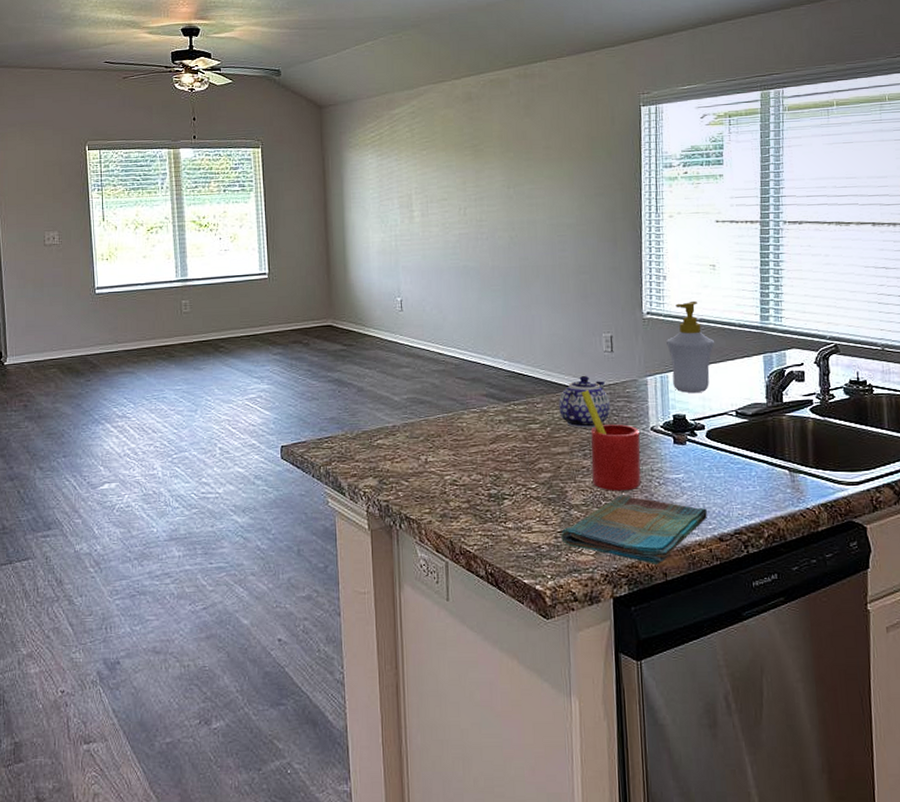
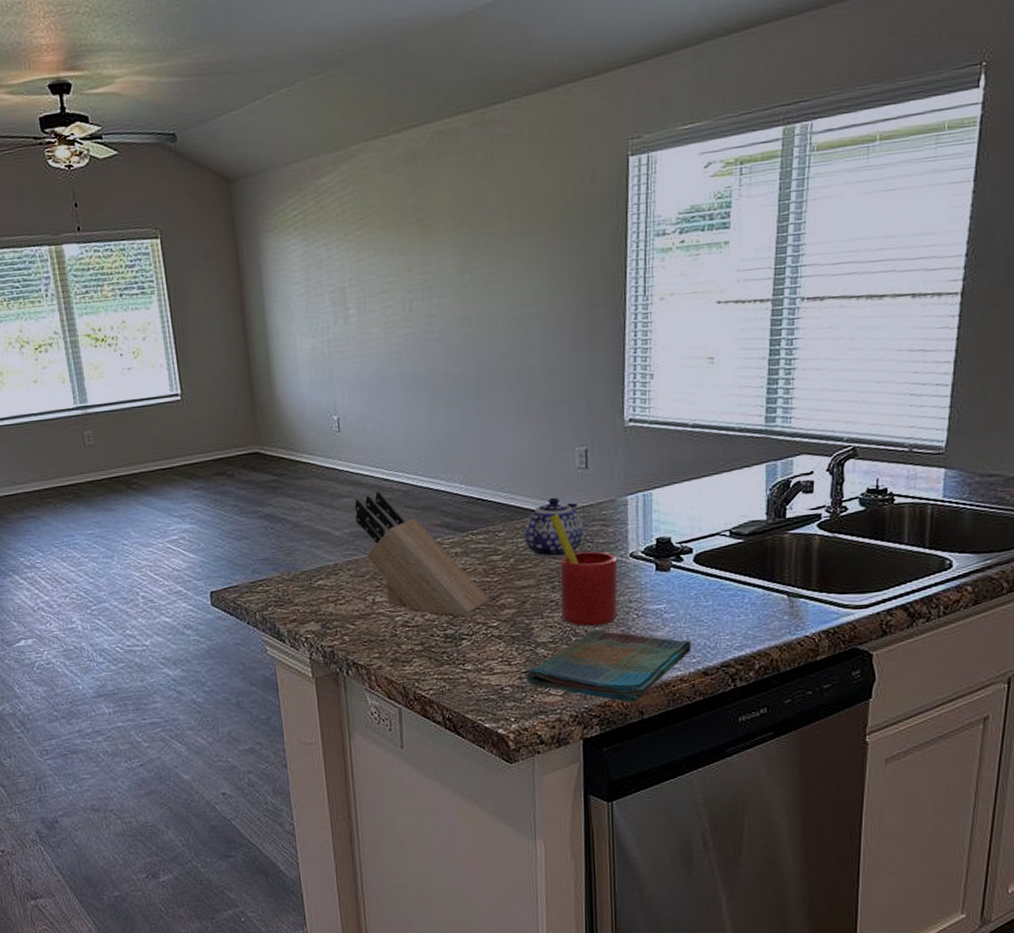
knife block: none [412,363,529,478] -> present [354,491,490,616]
soap bottle: present [666,300,715,393] -> none [651,402,709,512]

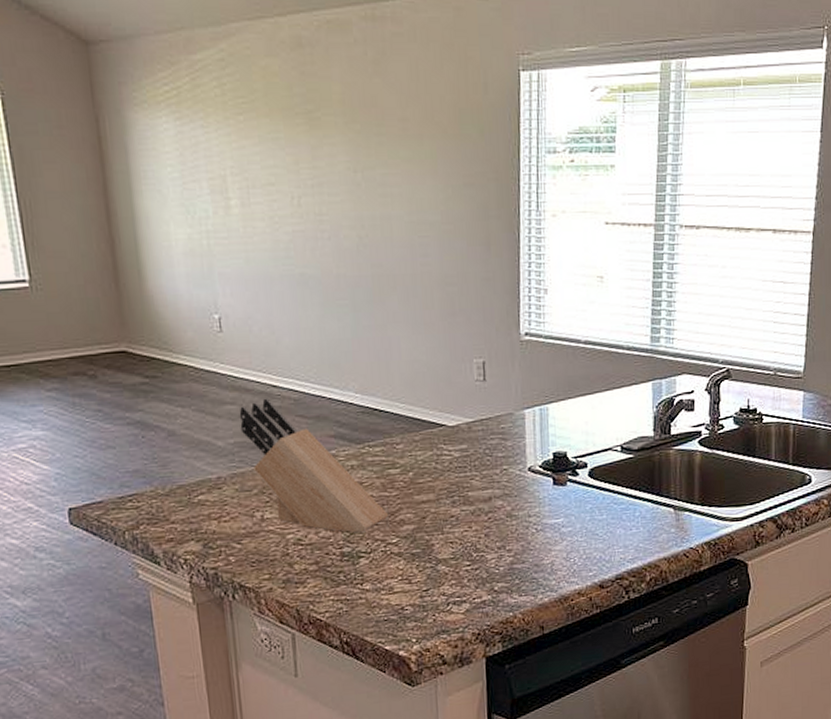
teapot: present [524,497,583,559] -> none [422,409,482,473]
dish towel: present [526,629,691,704] -> none [427,545,588,619]
straw: present [550,514,618,626] -> none [448,426,517,542]

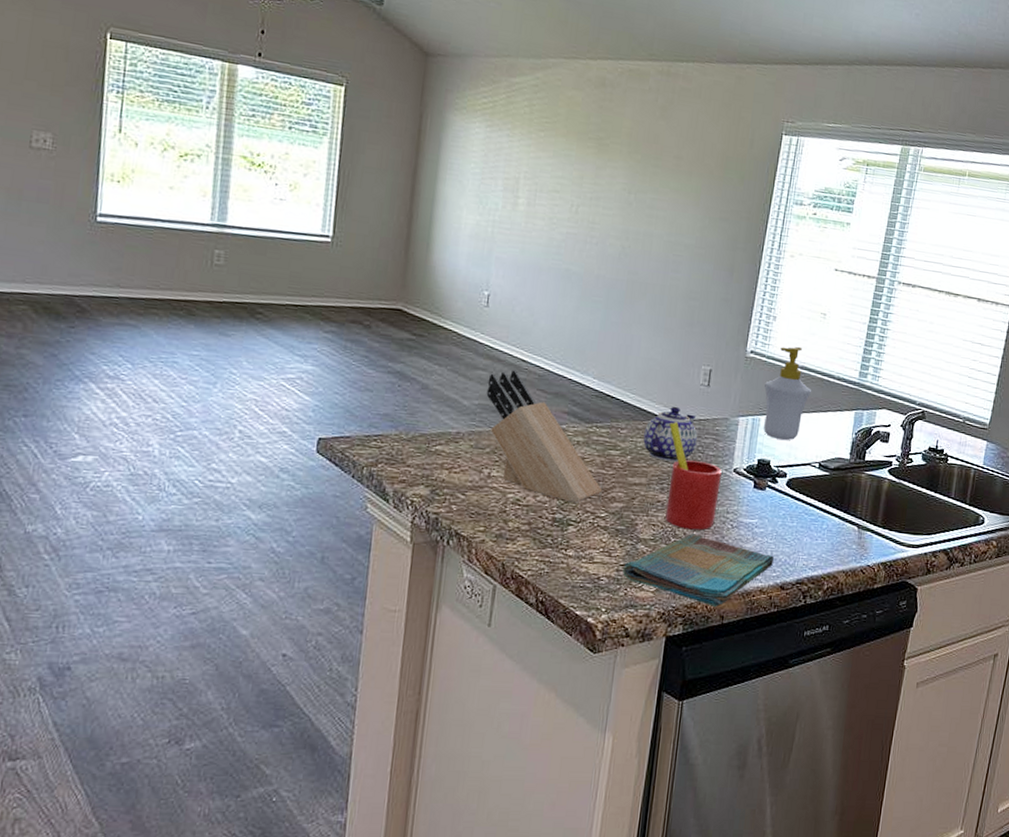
teapot: none [422,409,482,473] -> present [643,406,697,463]
dish towel: none [427,545,588,619] -> present [623,533,774,608]
straw: none [448,426,517,542] -> present [665,422,722,531]
soap bottle: none [547,319,601,427] -> present [763,346,812,440]

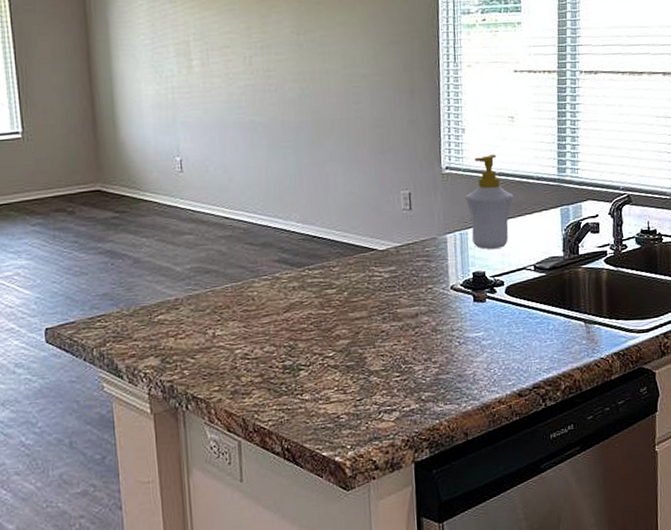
knife block: present [486,370,602,503] -> none [195,228,326,348]
dish towel: present [623,533,774,608] -> none [360,357,507,426]
teapot: present [643,406,697,463] -> none [356,235,409,292]
straw: present [665,422,722,531] -> none [379,250,442,354]

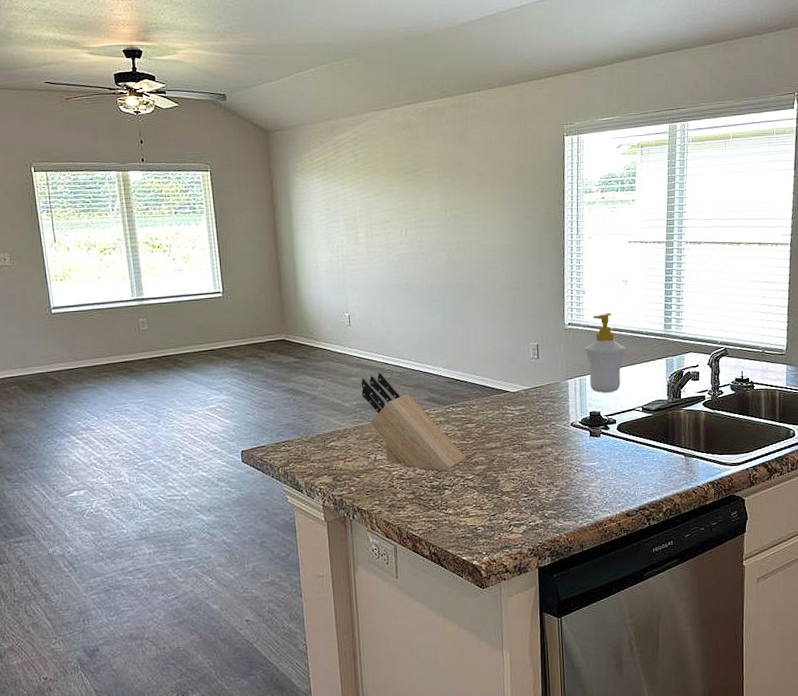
knife block: none [195,228,326,348] -> present [361,372,467,471]

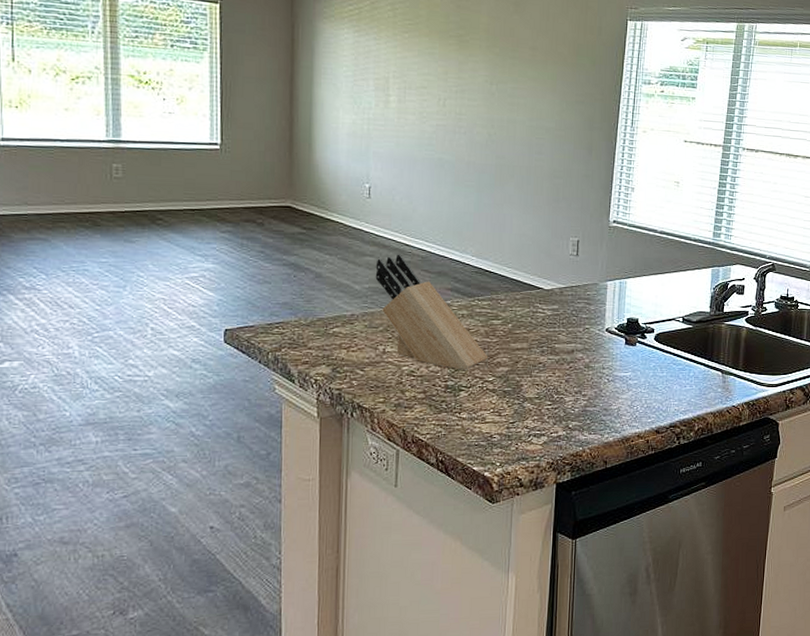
soap bottle: present [585,312,626,393] -> none [628,213,672,299]

